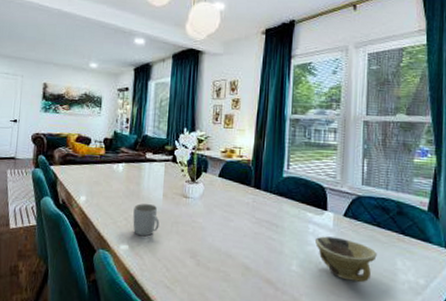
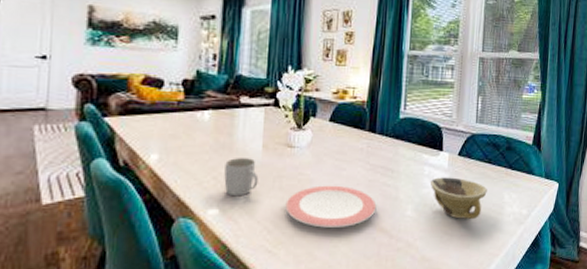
plate: none [181,233,262,274] -> present [285,185,377,228]

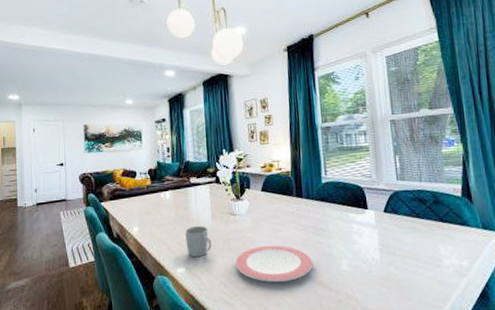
bowl: present [430,177,487,220] -> none [360,233,420,273]

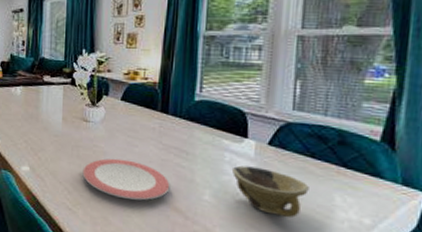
mug: present [185,226,212,258] -> none [33,127,60,159]
bowl: none [360,233,420,273] -> present [231,165,309,218]

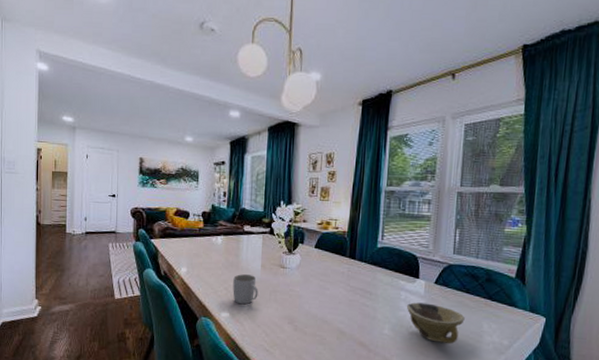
mug: none [33,127,60,159] -> present [233,274,258,305]
plate: present [82,158,170,201] -> none [279,301,356,338]

